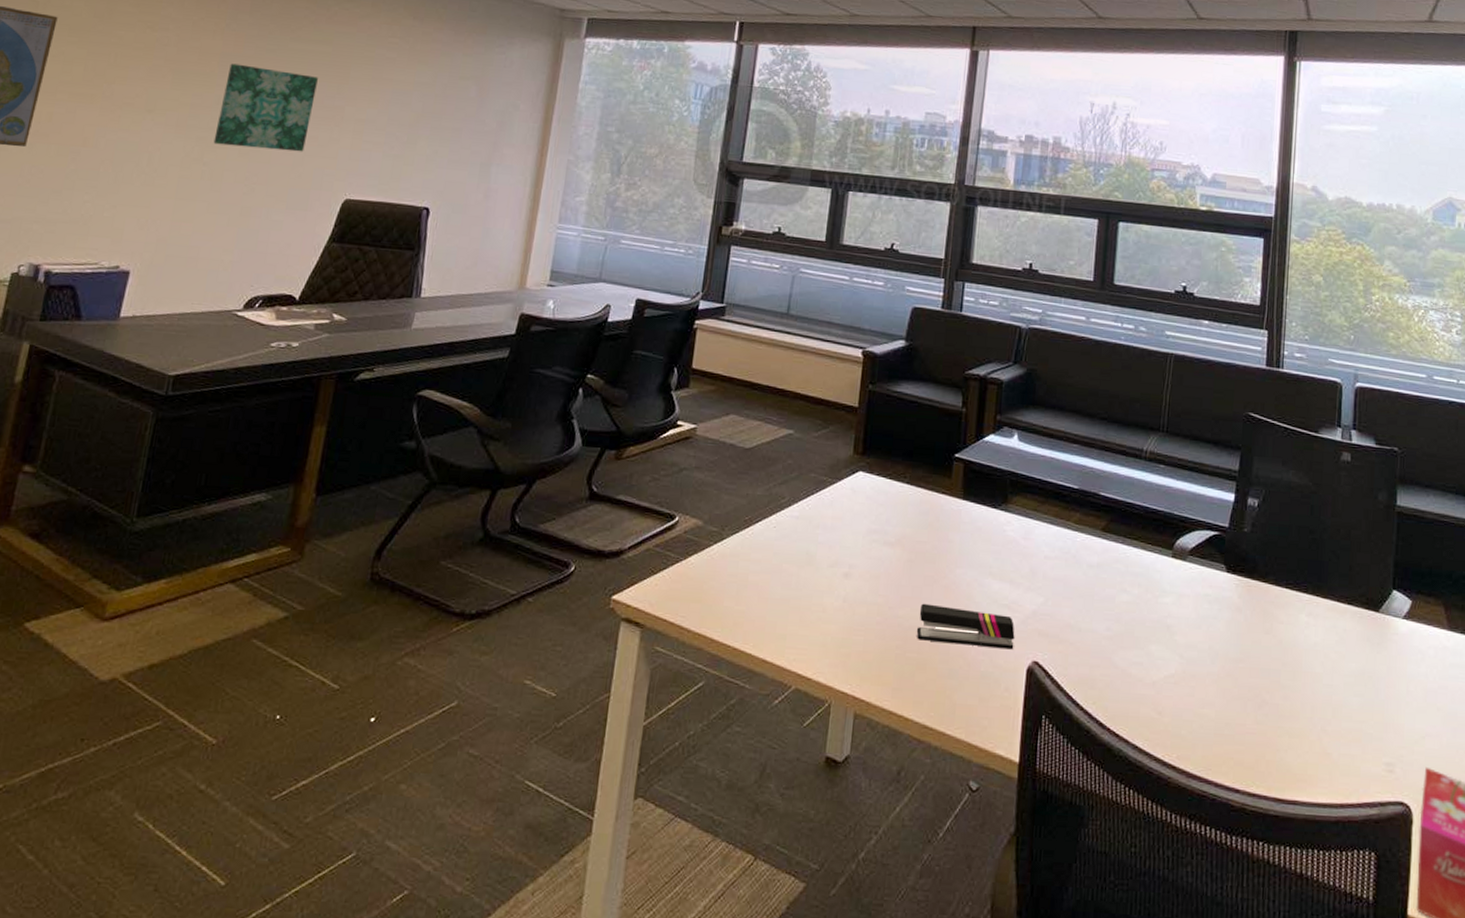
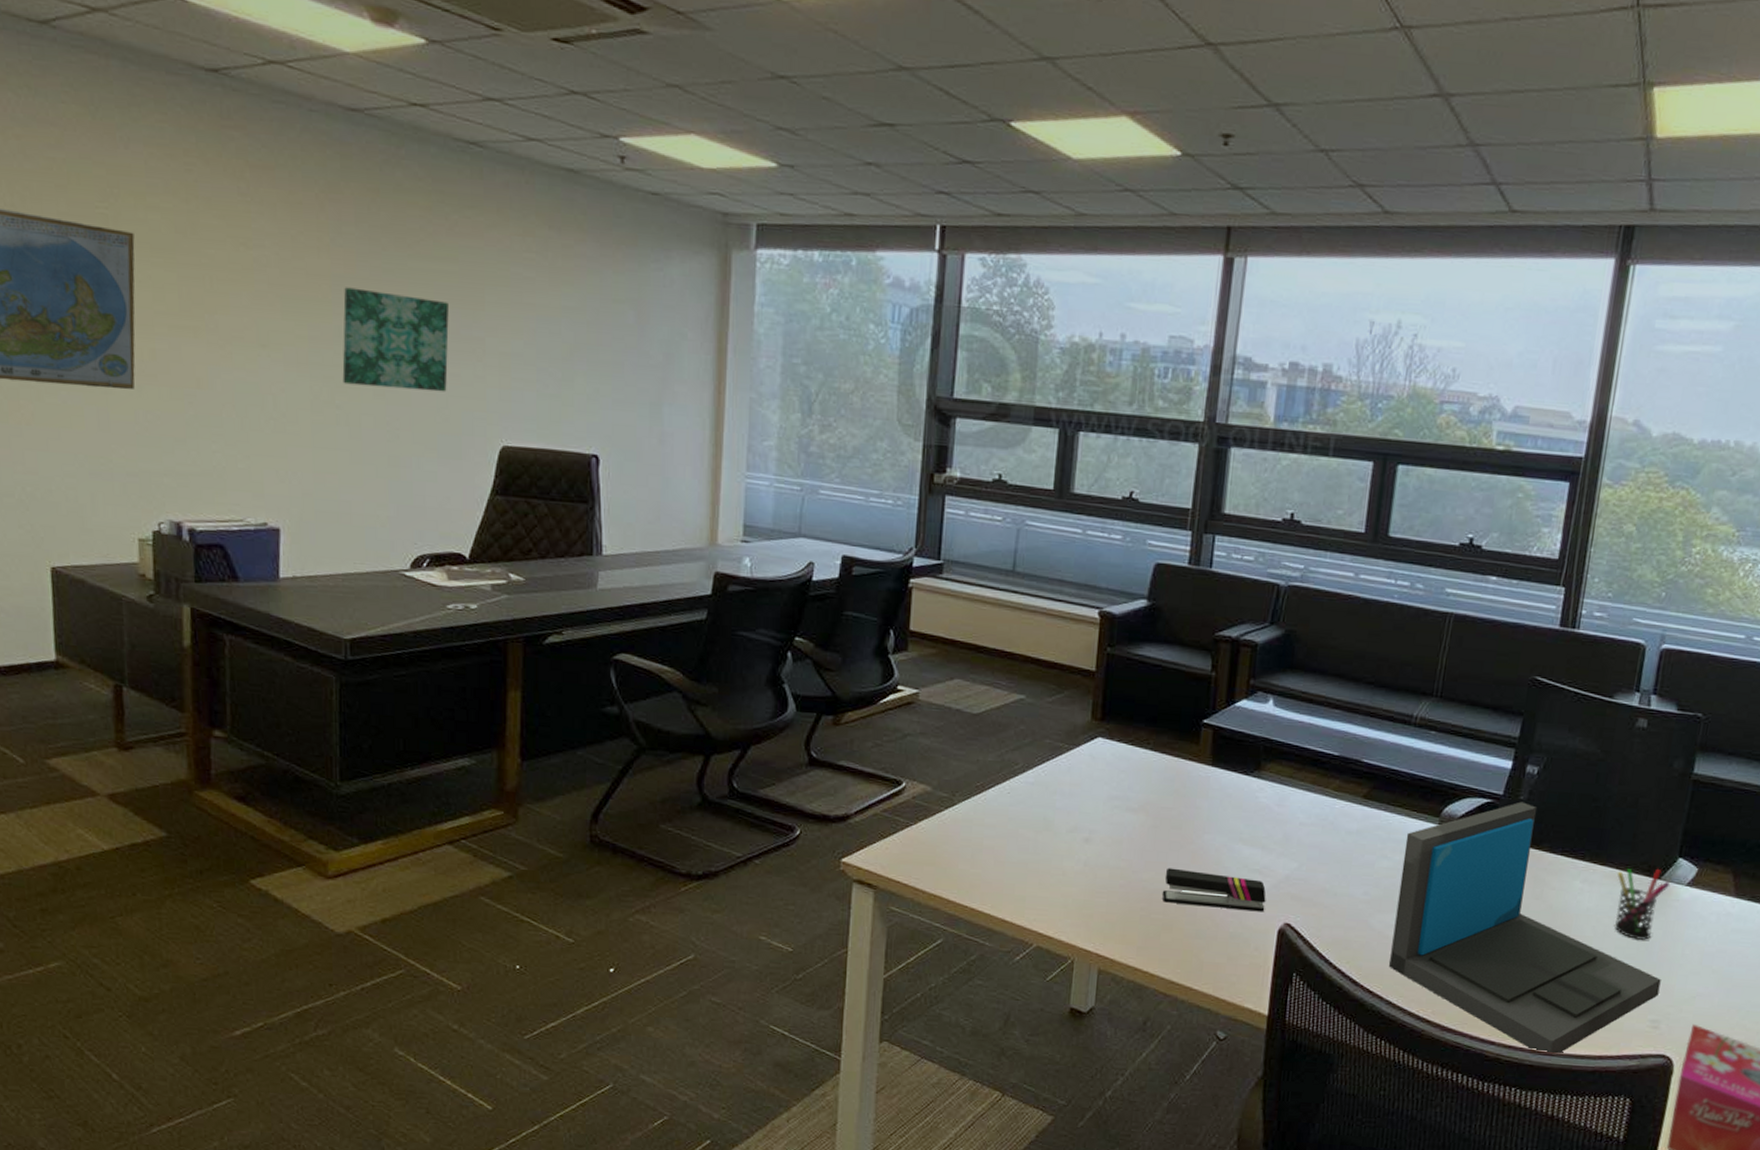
laptop: none [1134,534,1391,804] -> present [1389,801,1661,1055]
pen holder: none [1338,601,1389,676] -> present [1614,868,1671,940]

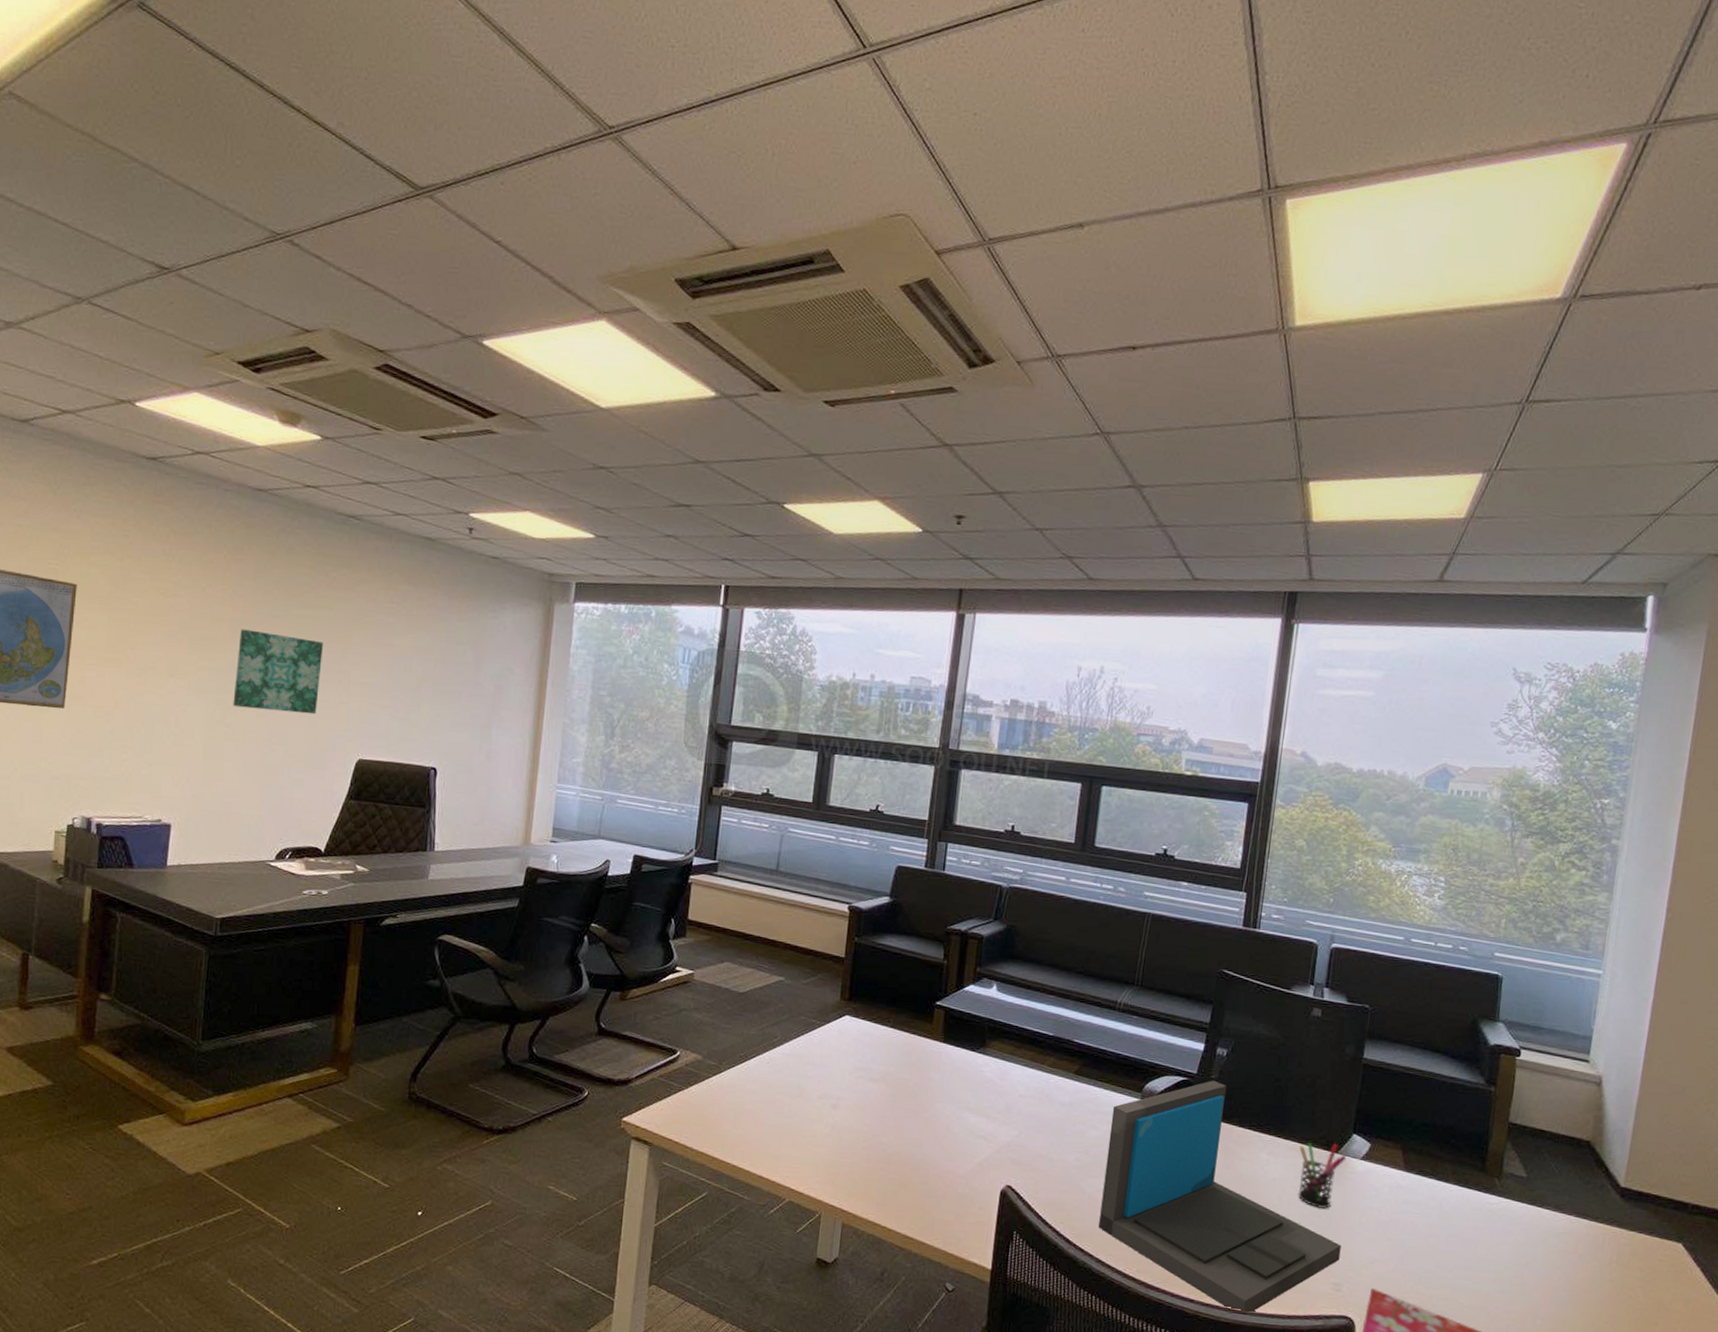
stapler: present [1161,867,1266,912] -> none [899,1132,990,1175]

